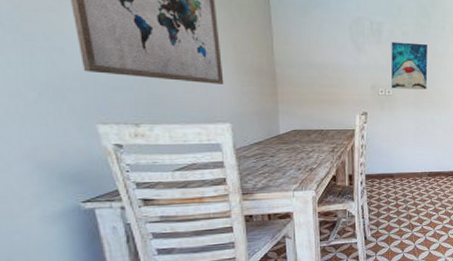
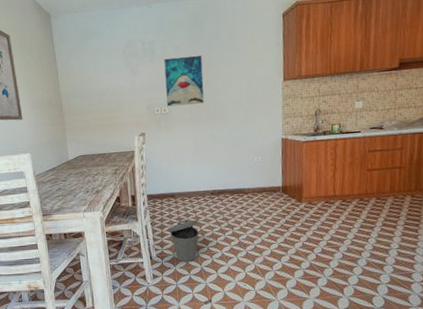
trash can: none [384,199,415,242] -> present [167,219,199,263]

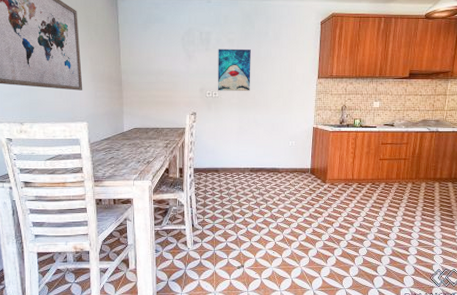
trash can: present [167,219,199,263] -> none [209,193,237,231]

